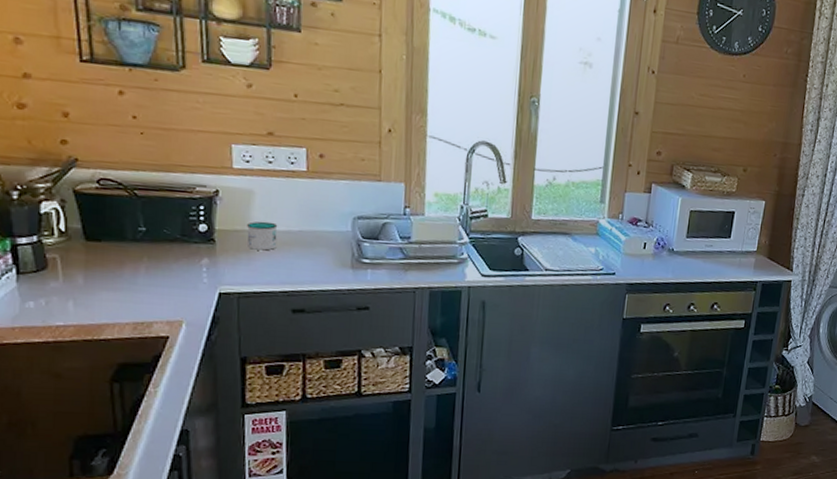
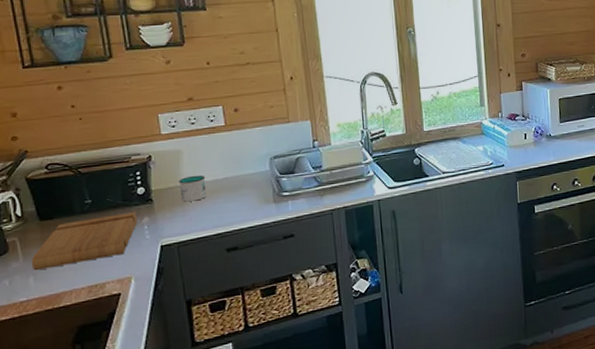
cutting board: none [72,248,196,296] -> present [31,212,138,271]

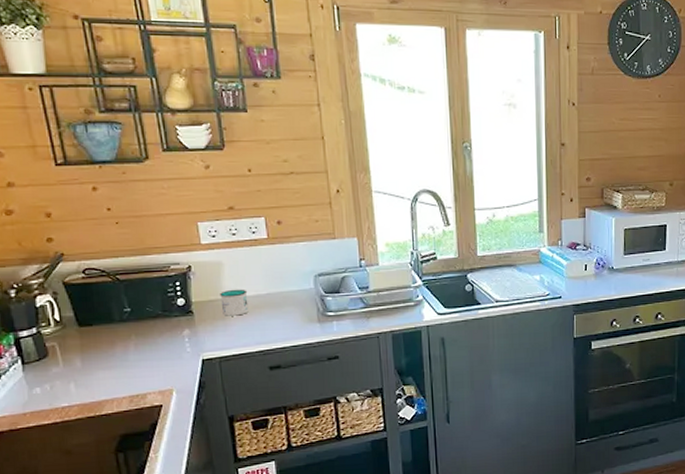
cutting board: present [31,212,138,271] -> none [71,324,178,377]

